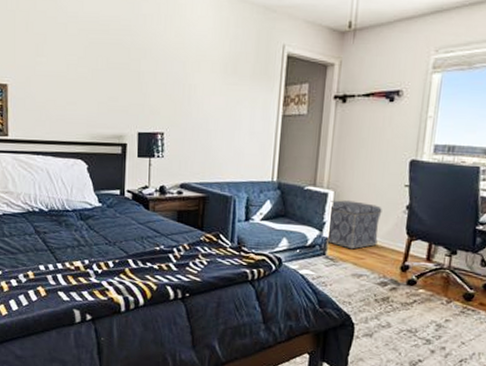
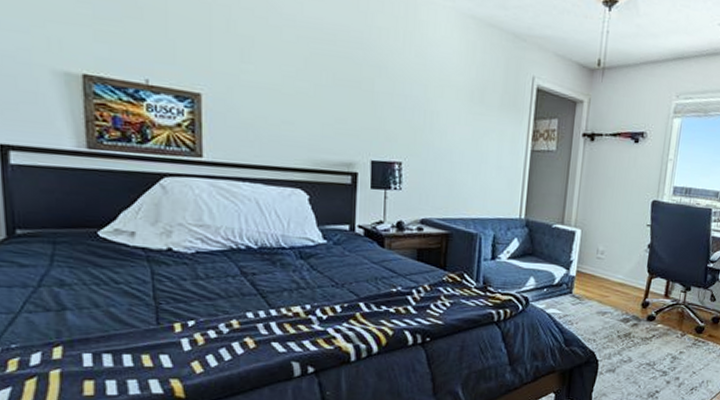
ottoman: present [326,200,382,250] -> none [572,238,626,288]

